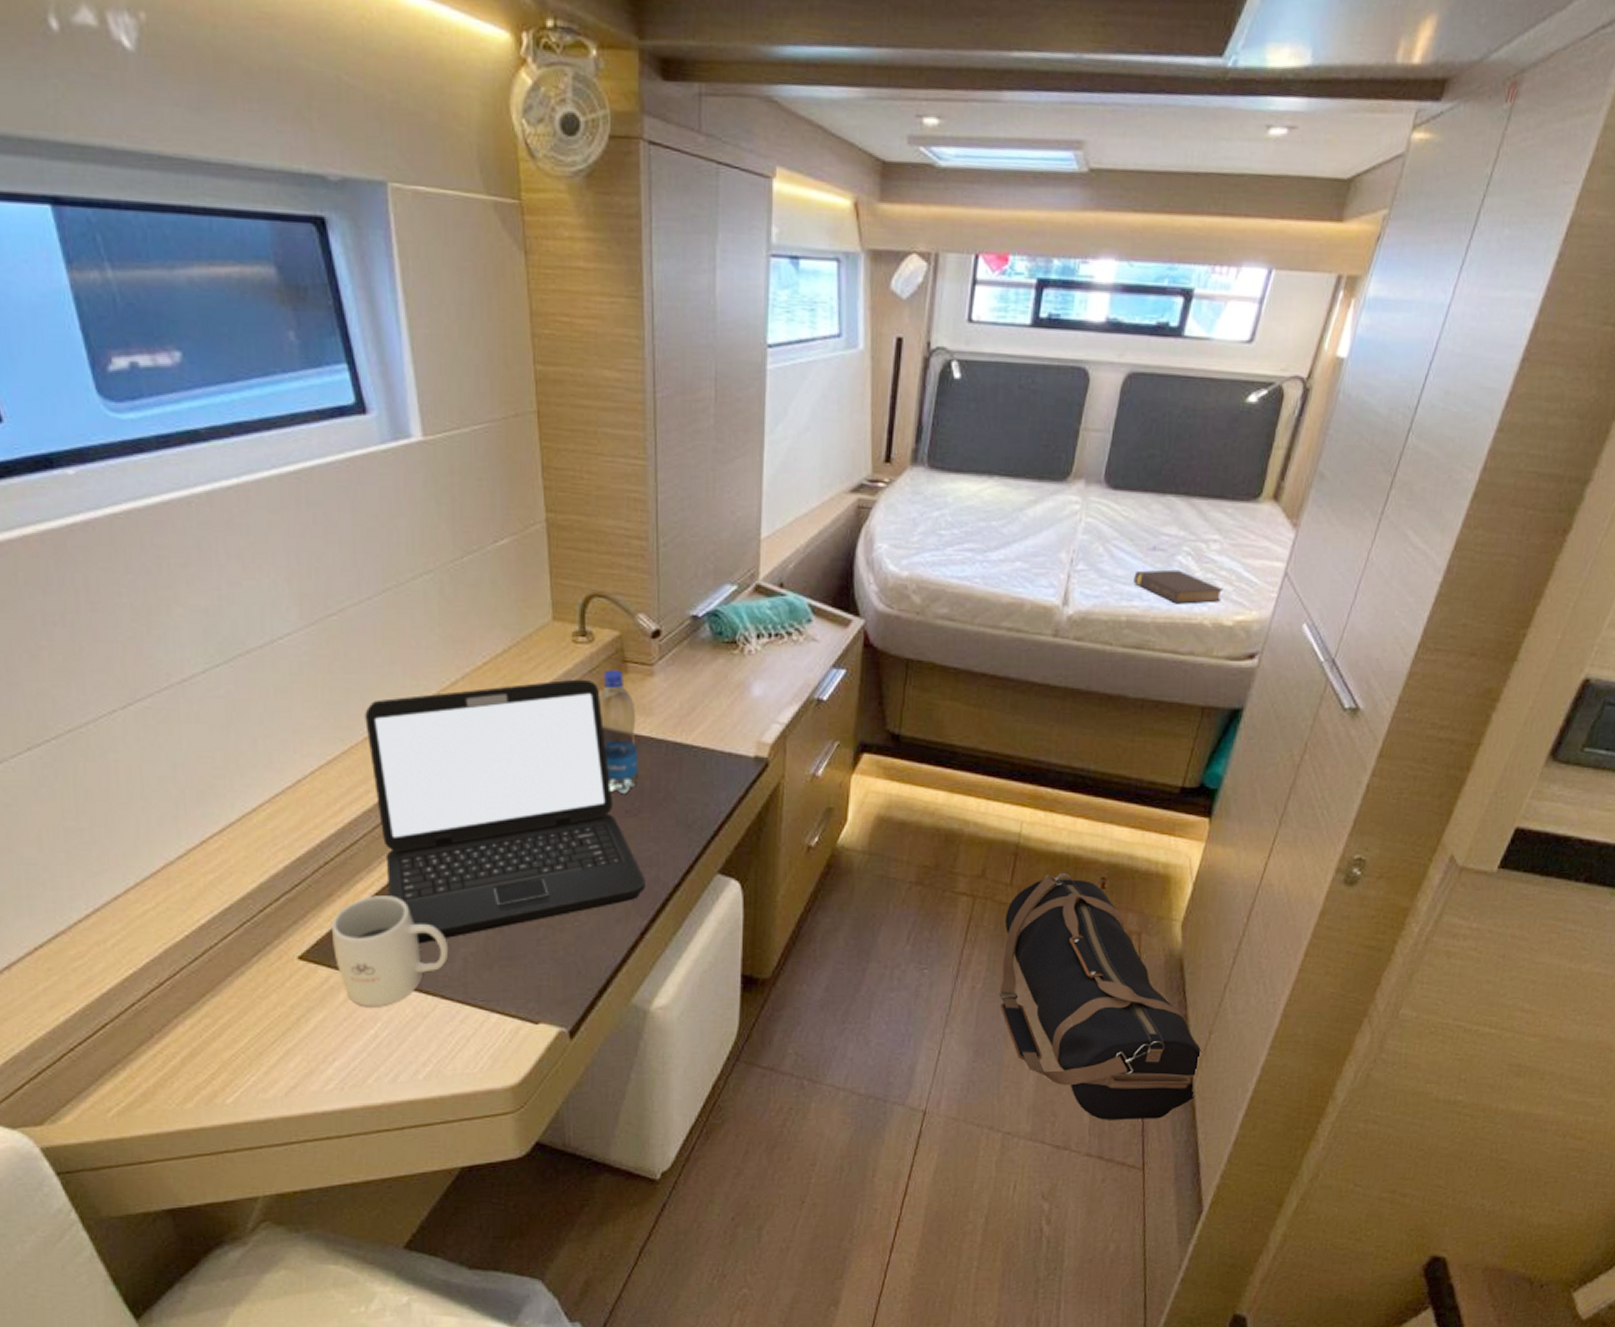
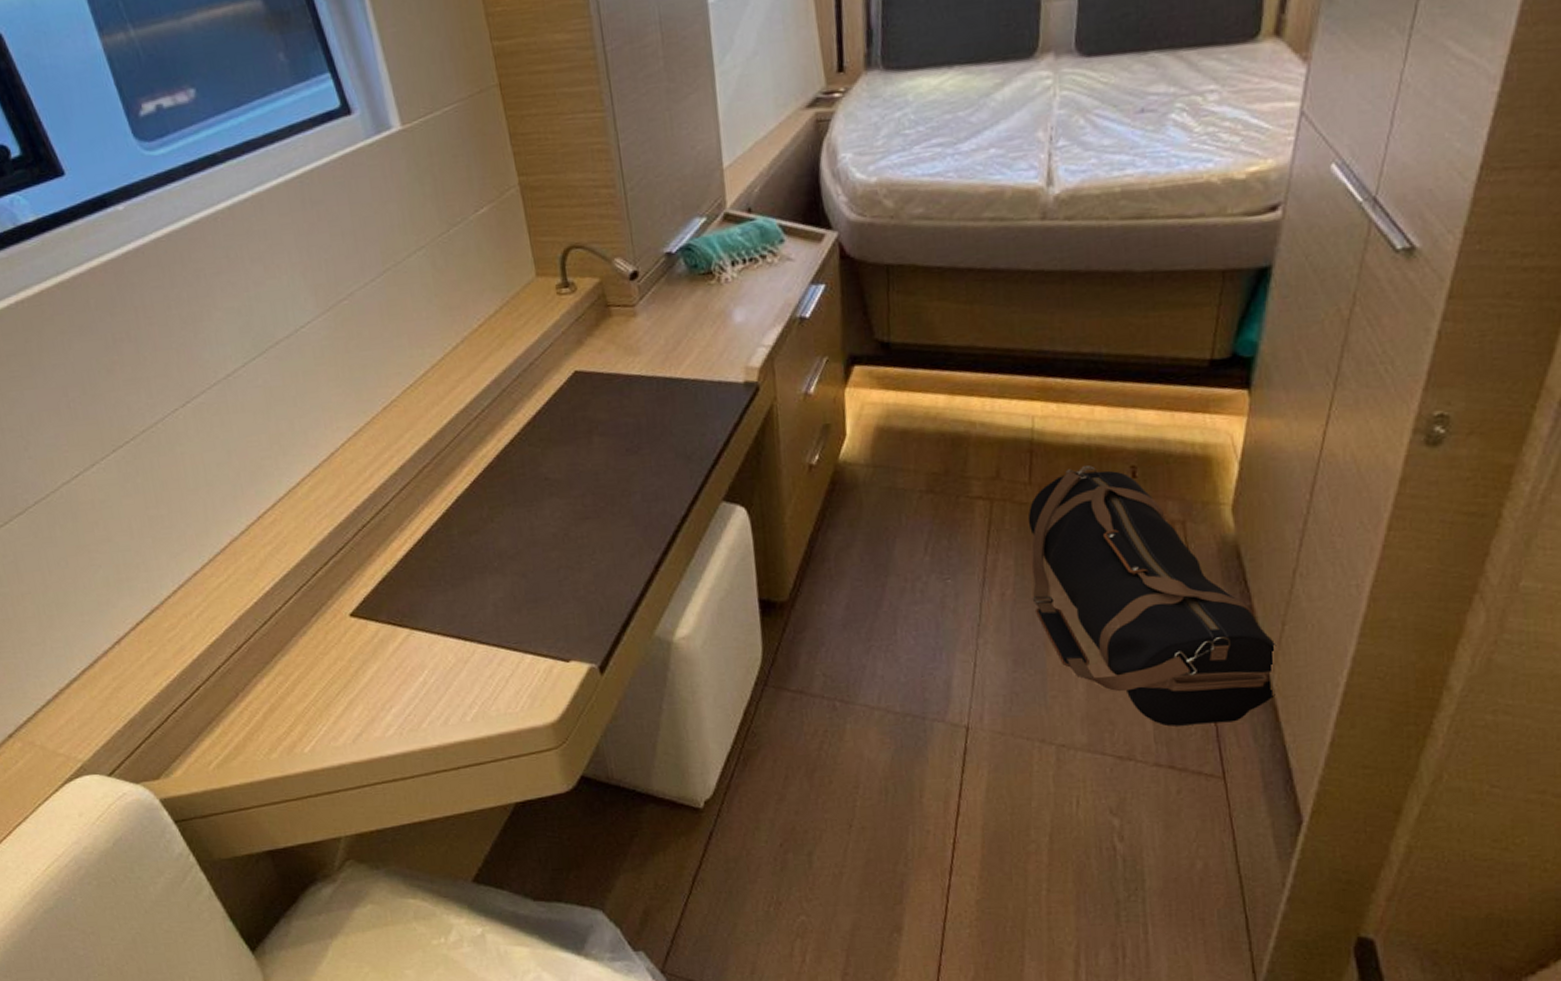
mug: present [332,896,449,1007] -> none [374,551,480,656]
laptop: present [365,679,645,944] -> none [381,328,654,594]
bottle: present [599,670,639,795] -> none [587,315,635,434]
book: present [1133,569,1224,604] -> none [1123,128,1230,166]

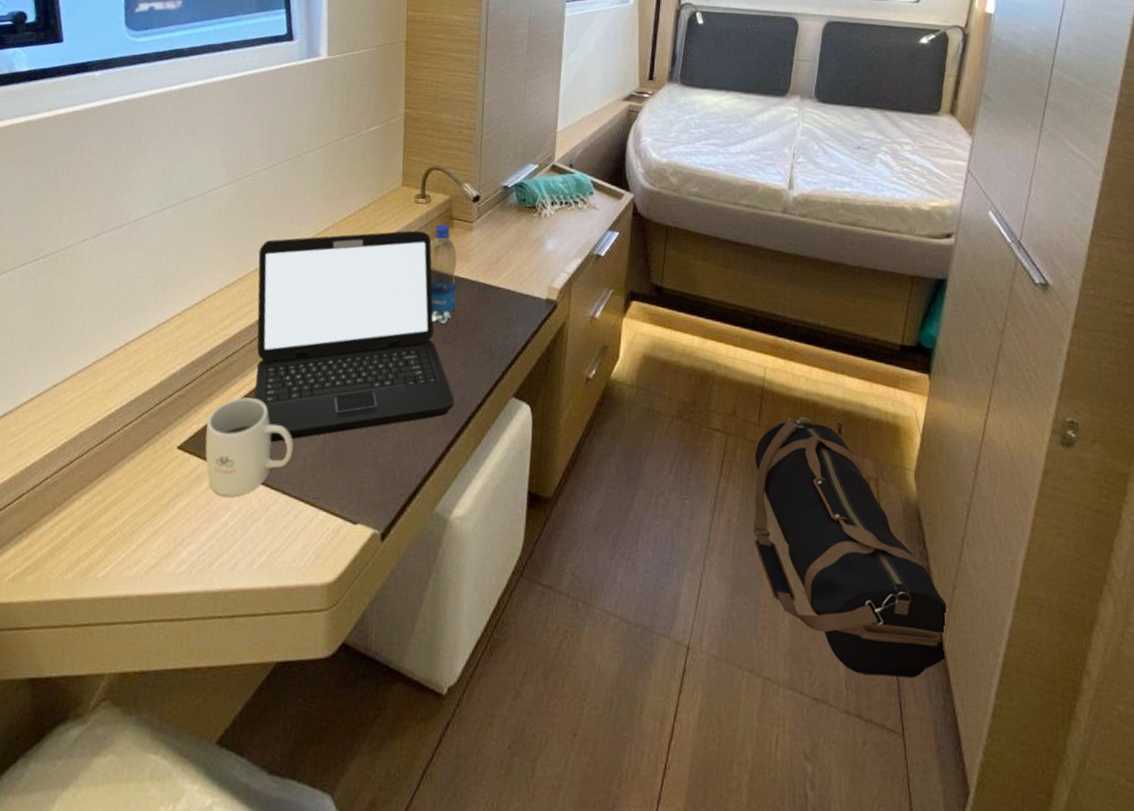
mug: none [374,551,480,656] -> present [205,397,294,497]
laptop: none [381,328,654,594] -> present [254,230,454,443]
bottle: none [587,315,635,434] -> present [430,224,457,325]

